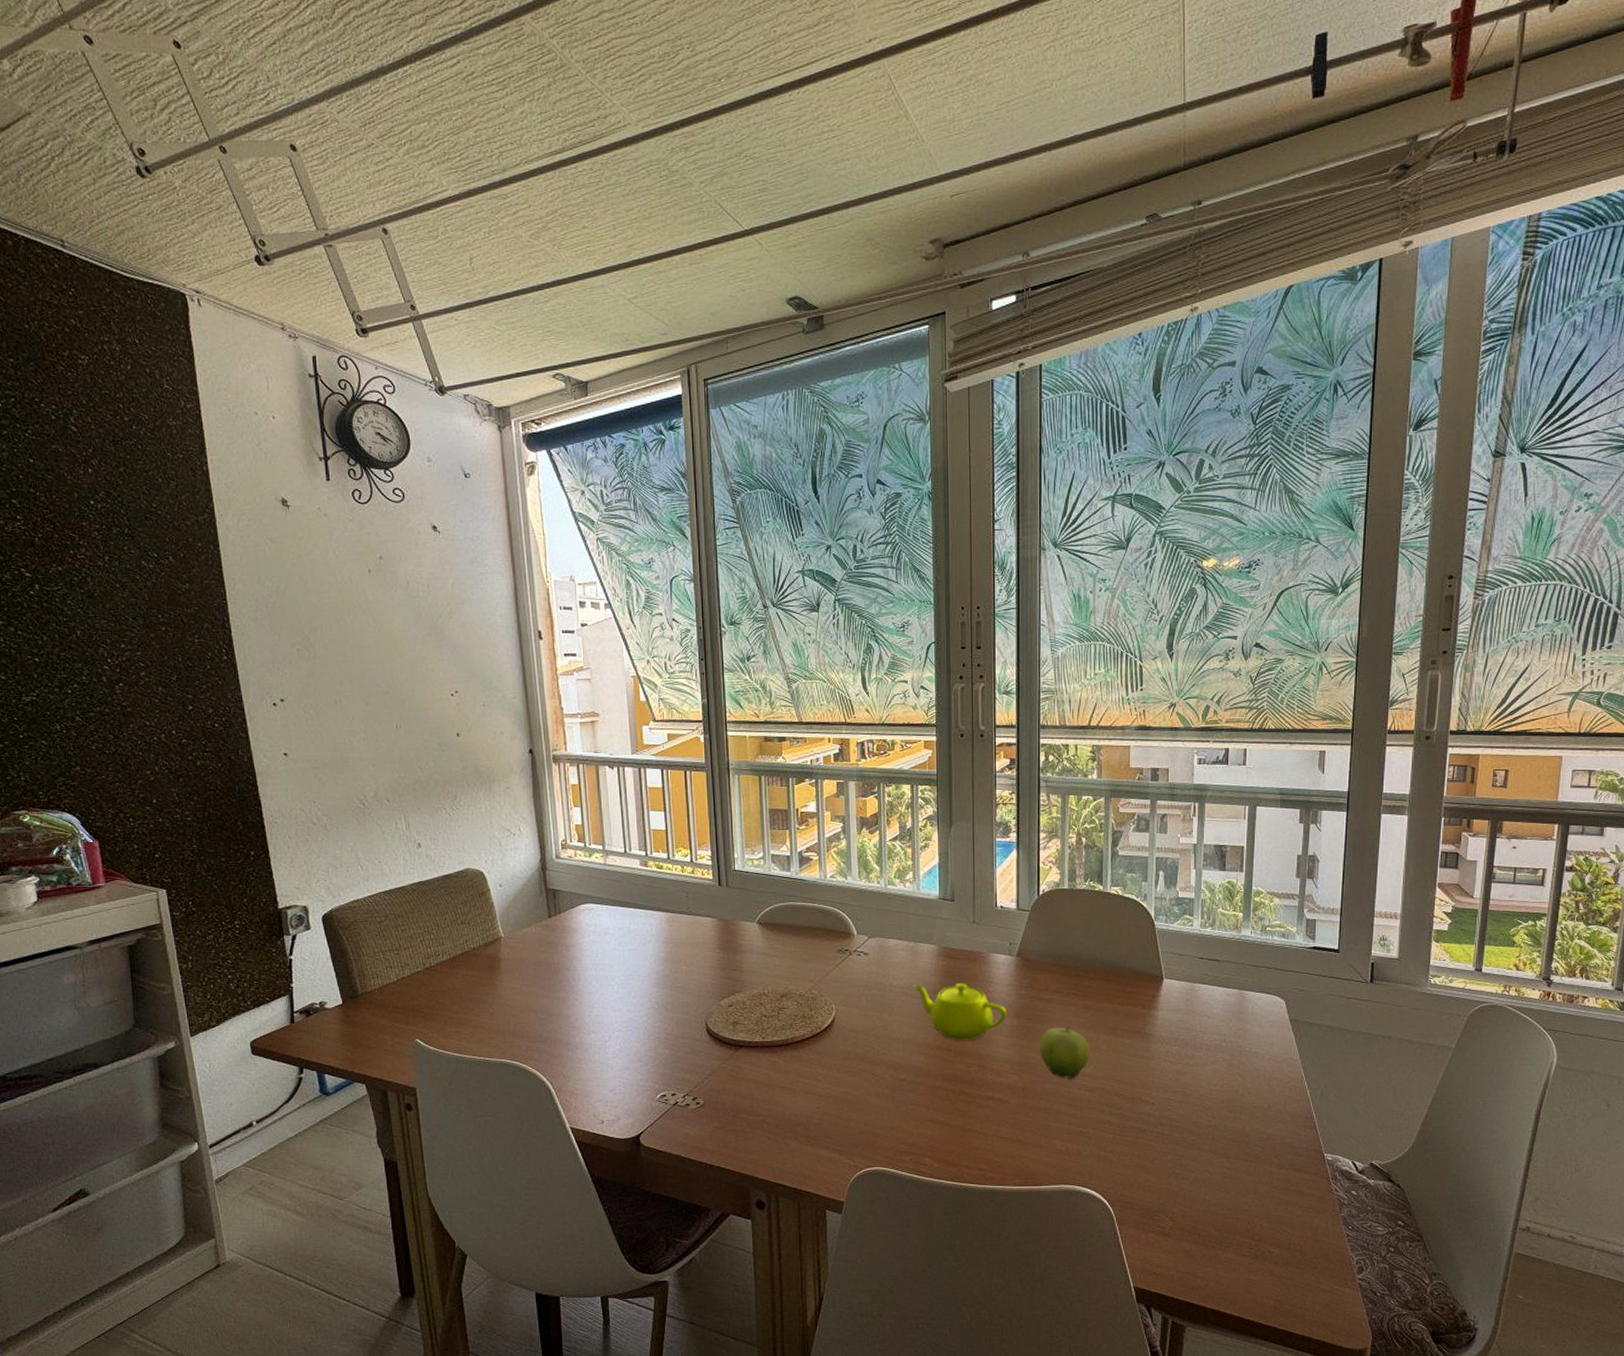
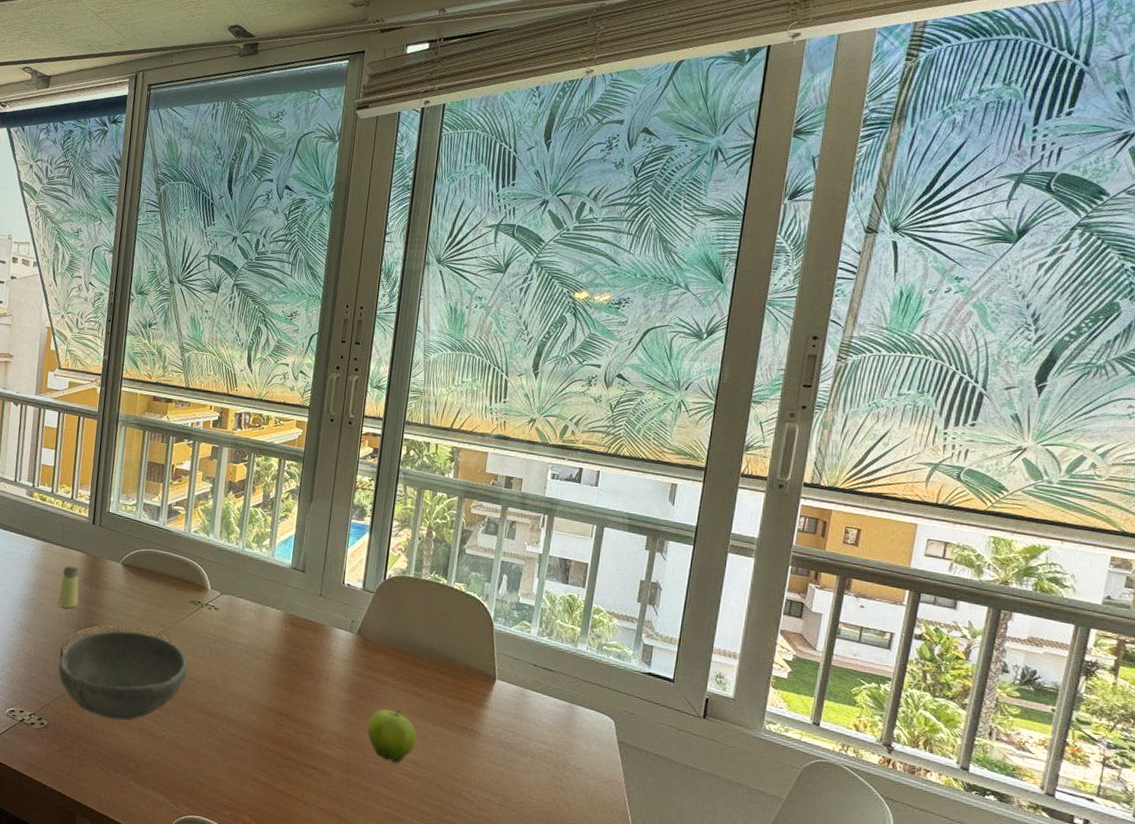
saltshaker: none [693,934,717,979] -> present [57,566,79,609]
bowl: none [705,991,844,1086] -> present [58,630,188,720]
teapot: present [913,982,1007,1041] -> none [256,645,341,708]

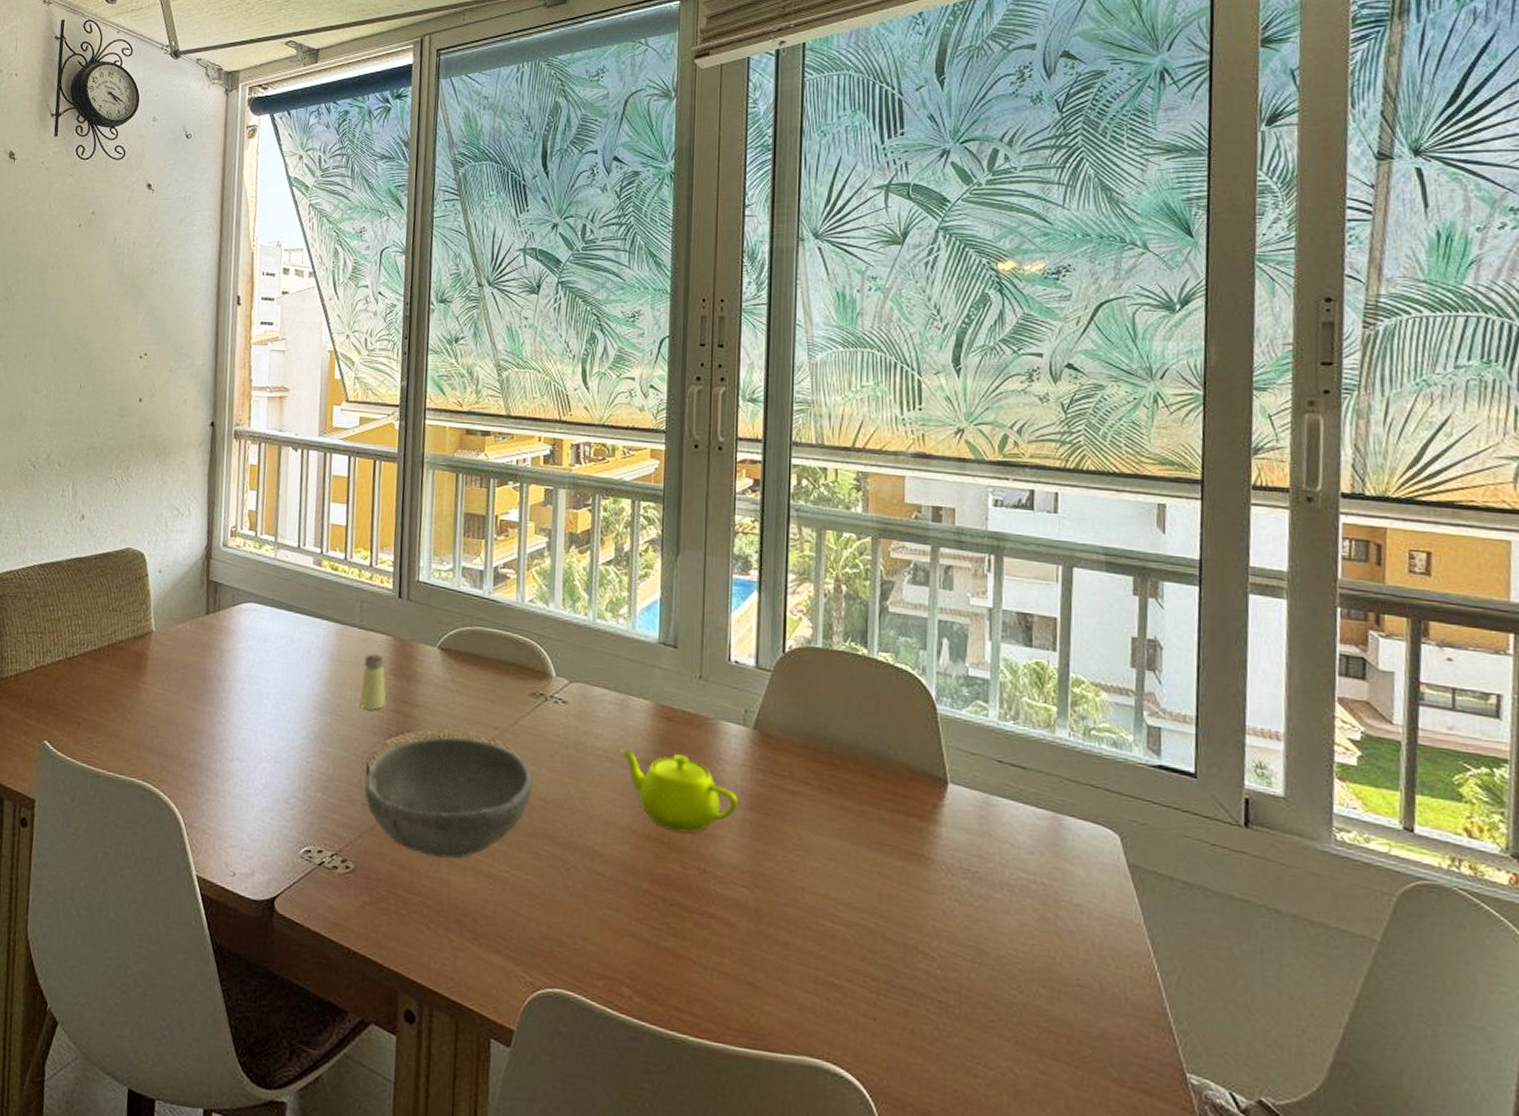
teapot: none [256,645,341,708] -> present [620,749,738,833]
fruit: present [367,709,417,763] -> none [779,830,847,906]

